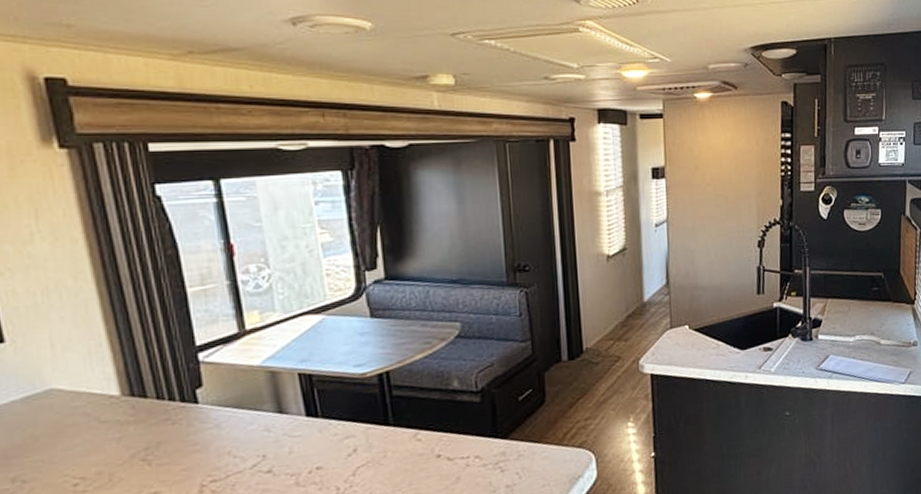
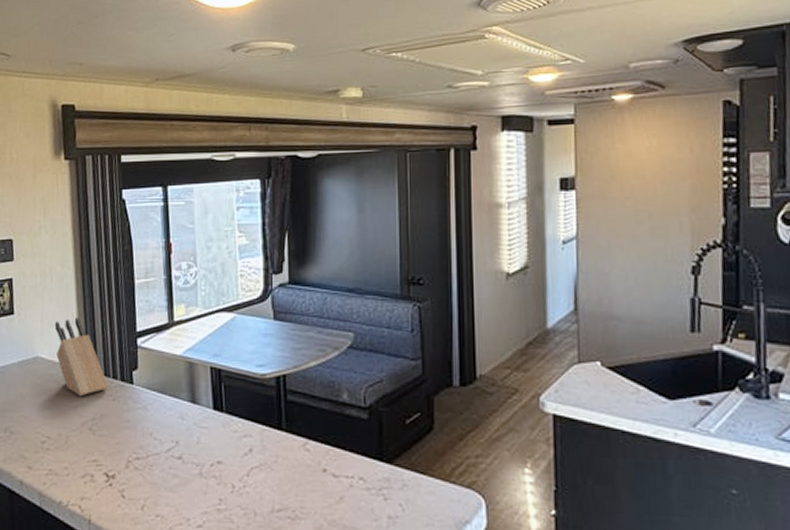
knife block: none [73,336,165,426] -> present [54,317,109,396]

